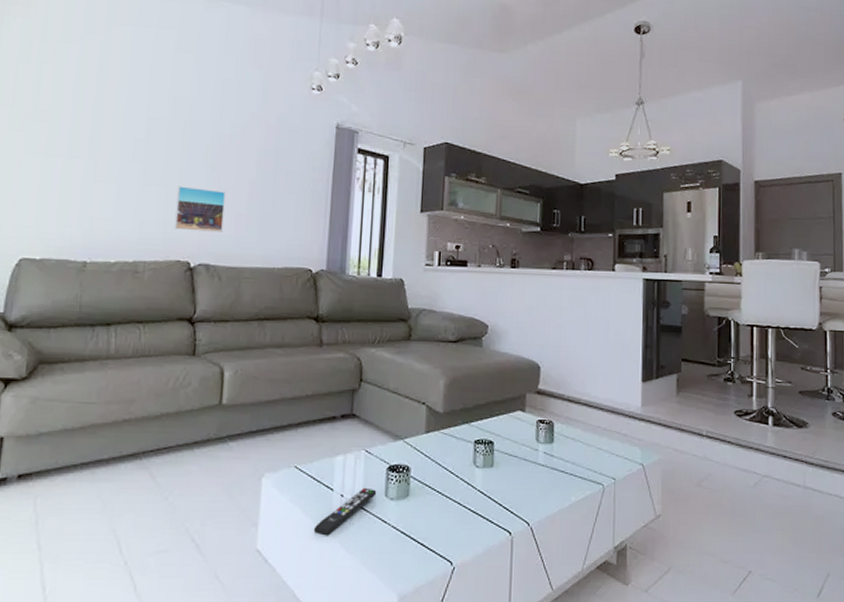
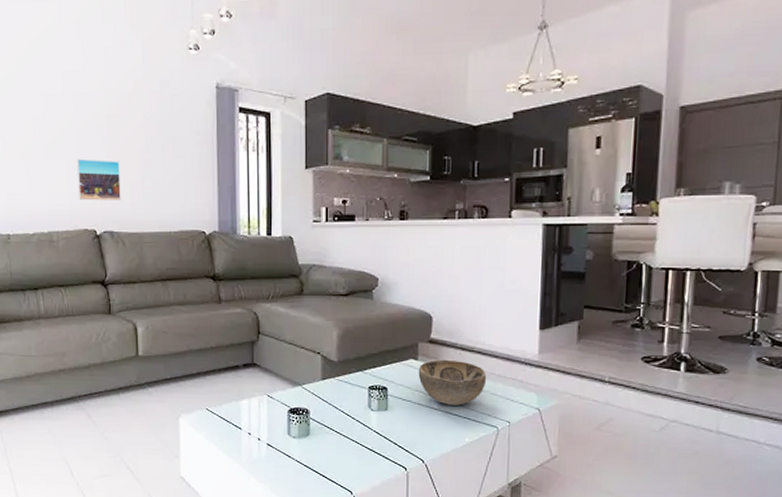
remote control: present [313,487,377,536] -> none [227,427,280,467]
decorative bowl: none [525,411,593,461] -> present [418,359,487,405]

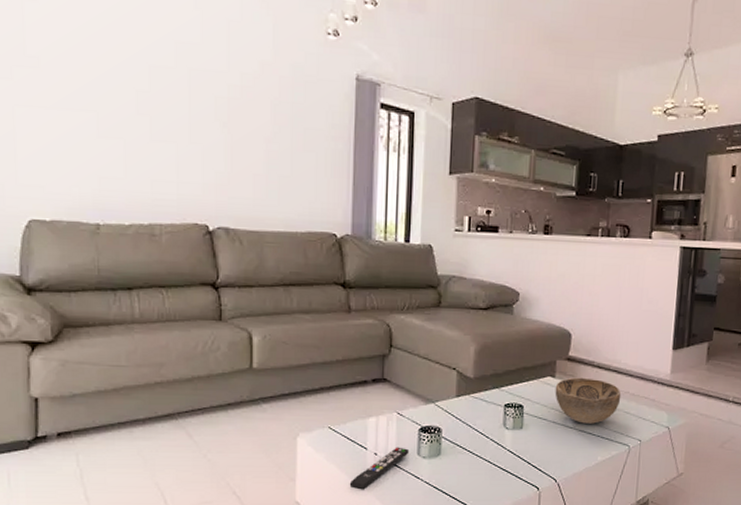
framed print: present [77,158,121,201] -> none [188,143,240,194]
remote control: none [227,427,280,467] -> present [349,447,410,490]

